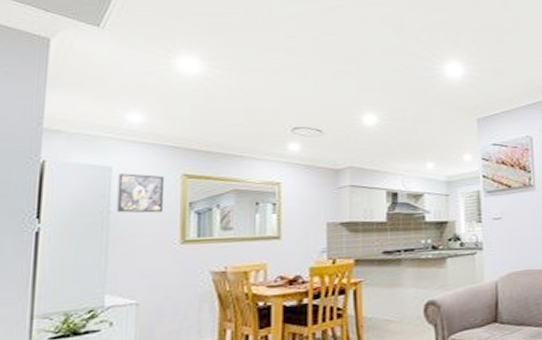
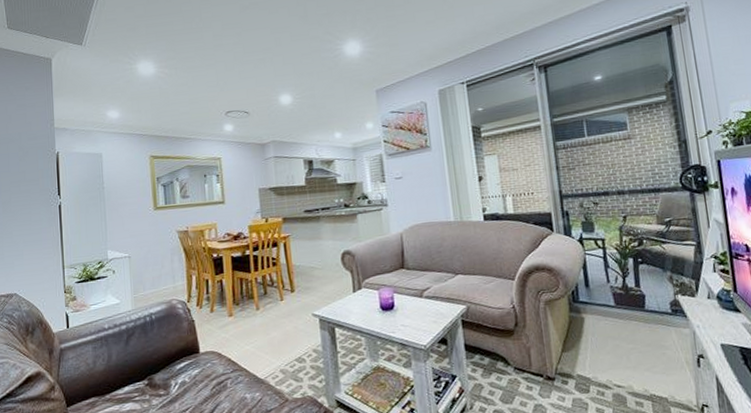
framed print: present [117,173,165,213] -> none [107,157,140,189]

